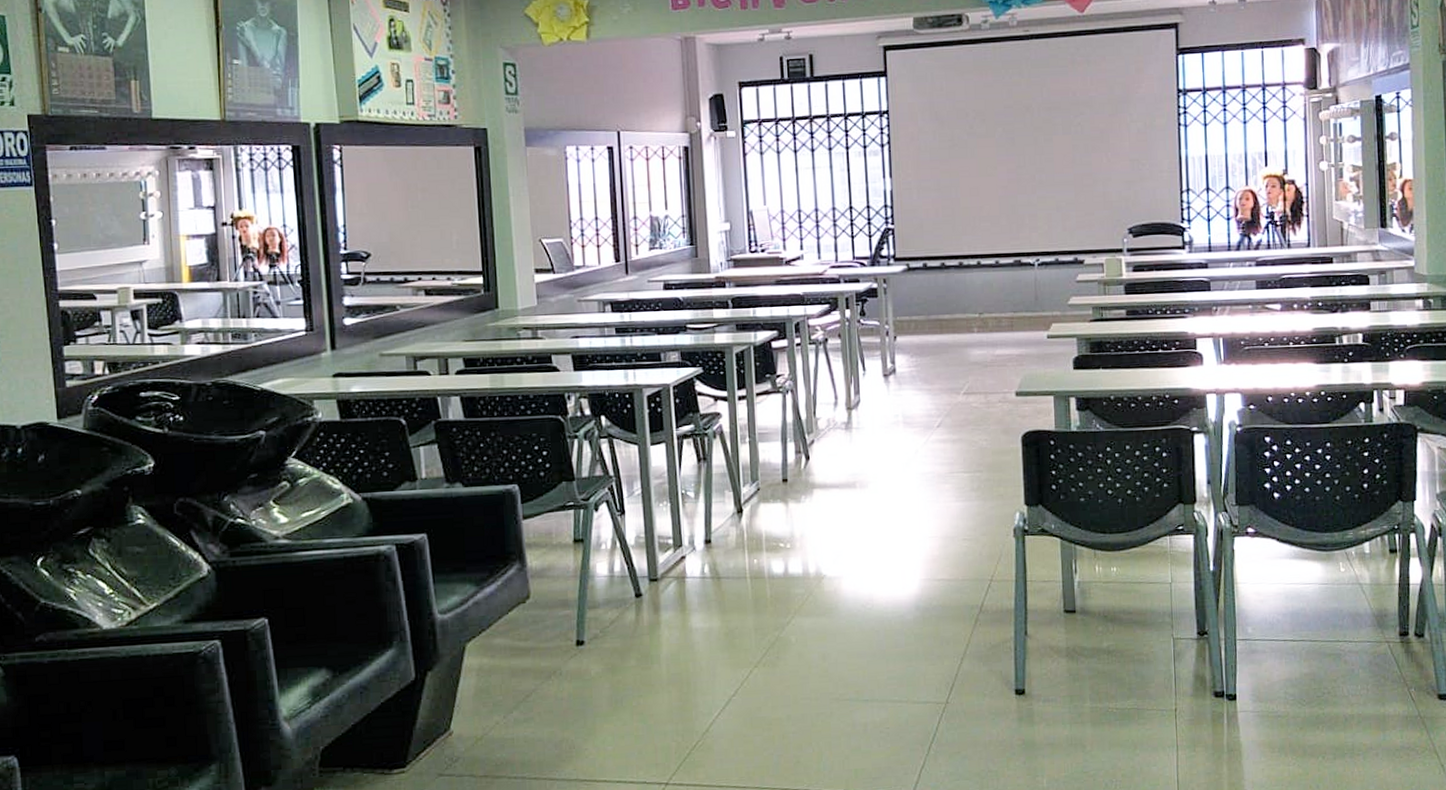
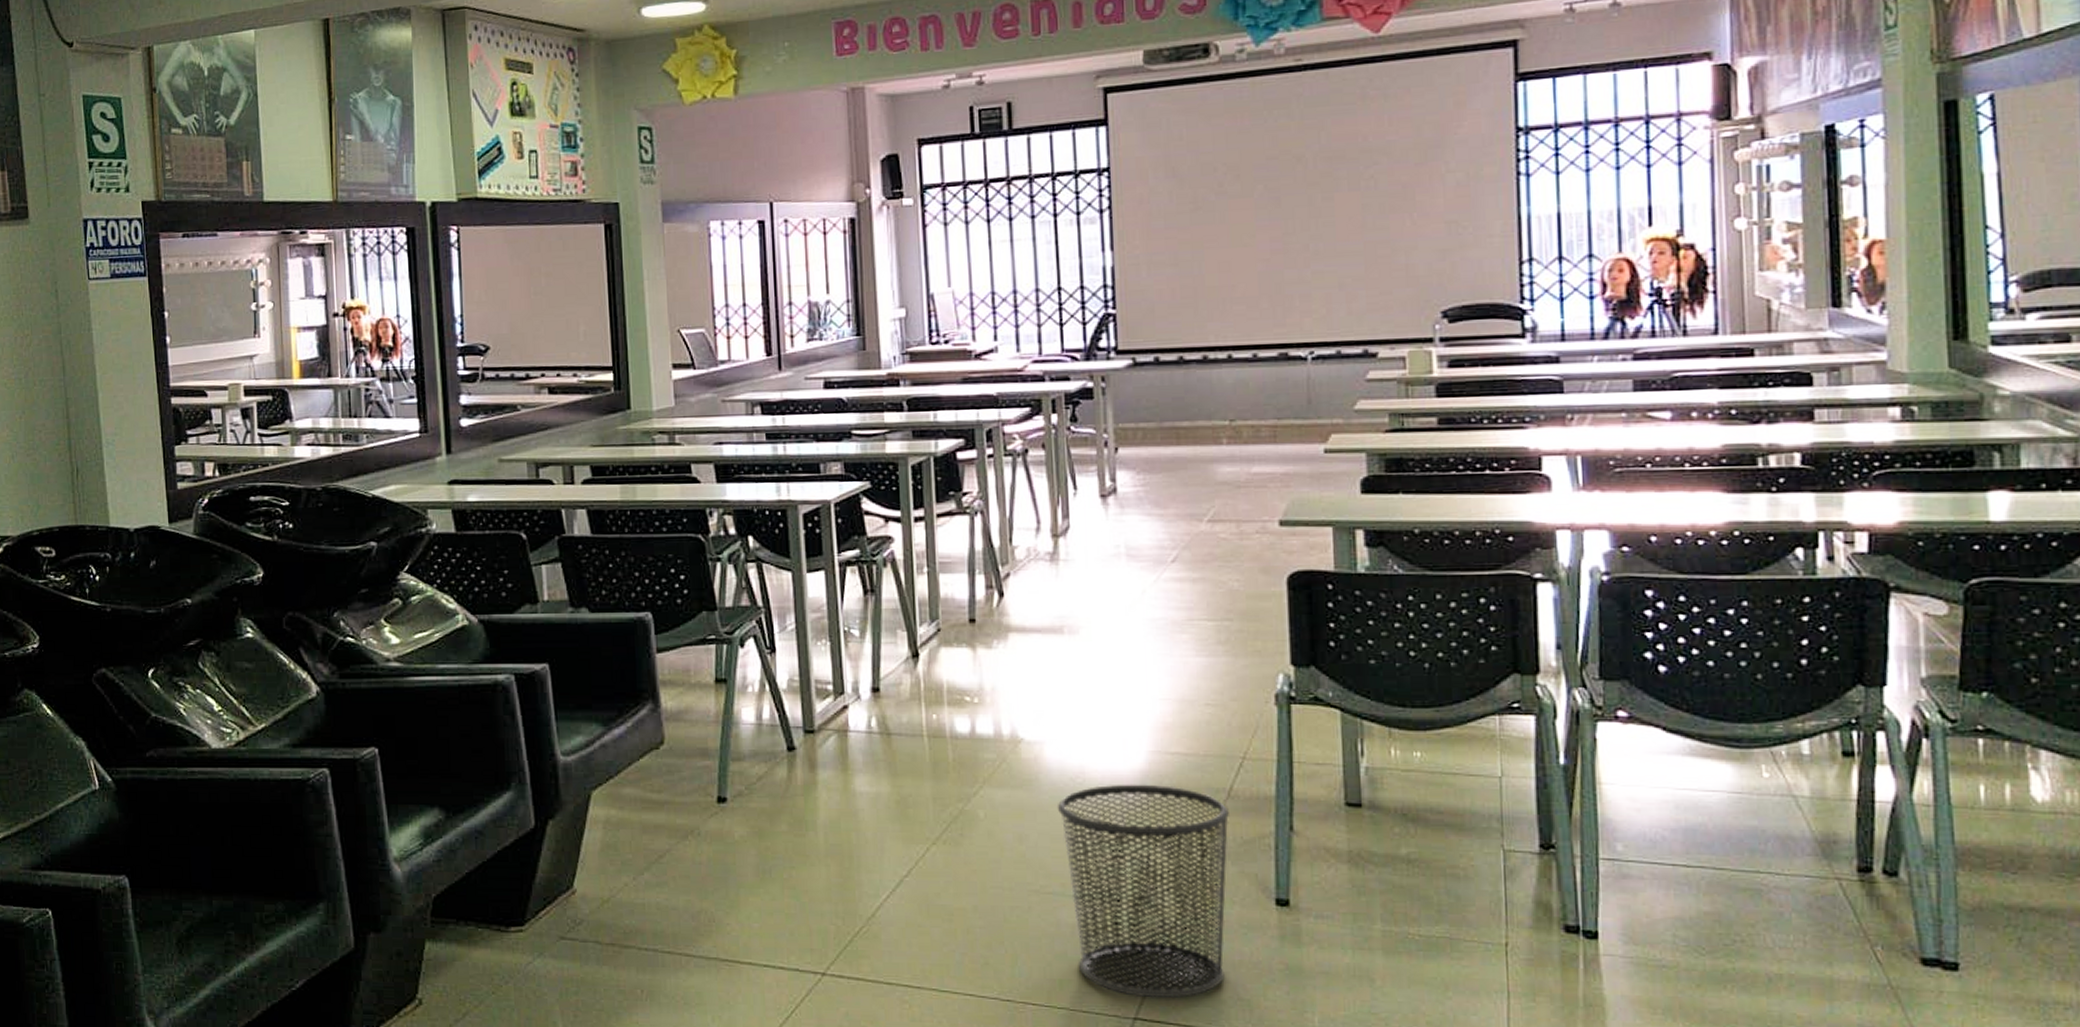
waste bin: none [852,606,982,777] -> present [1057,784,1231,999]

